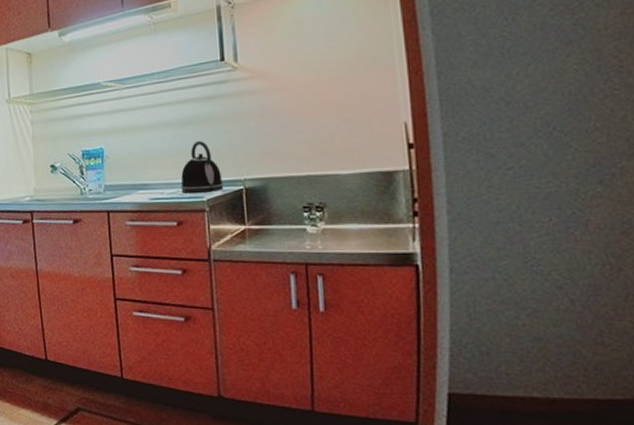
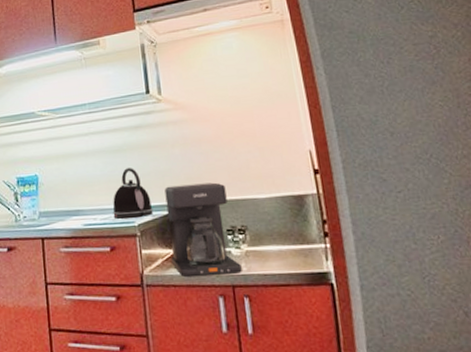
coffee maker: none [237,157,317,254] -> present [164,182,242,278]

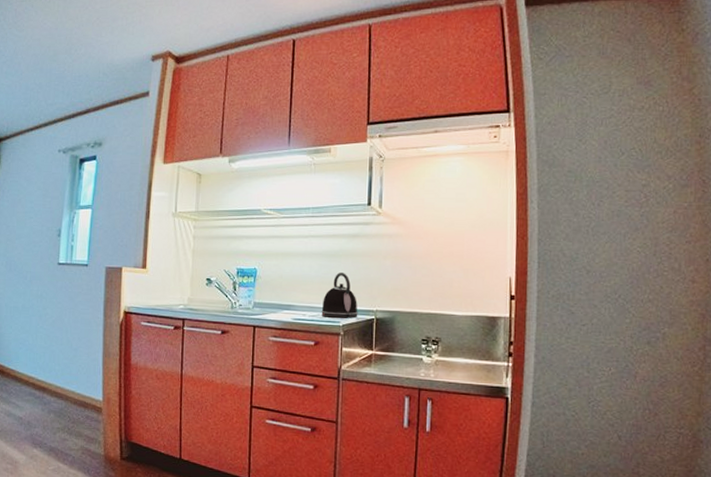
coffee maker: present [164,182,242,278] -> none [368,294,430,380]

